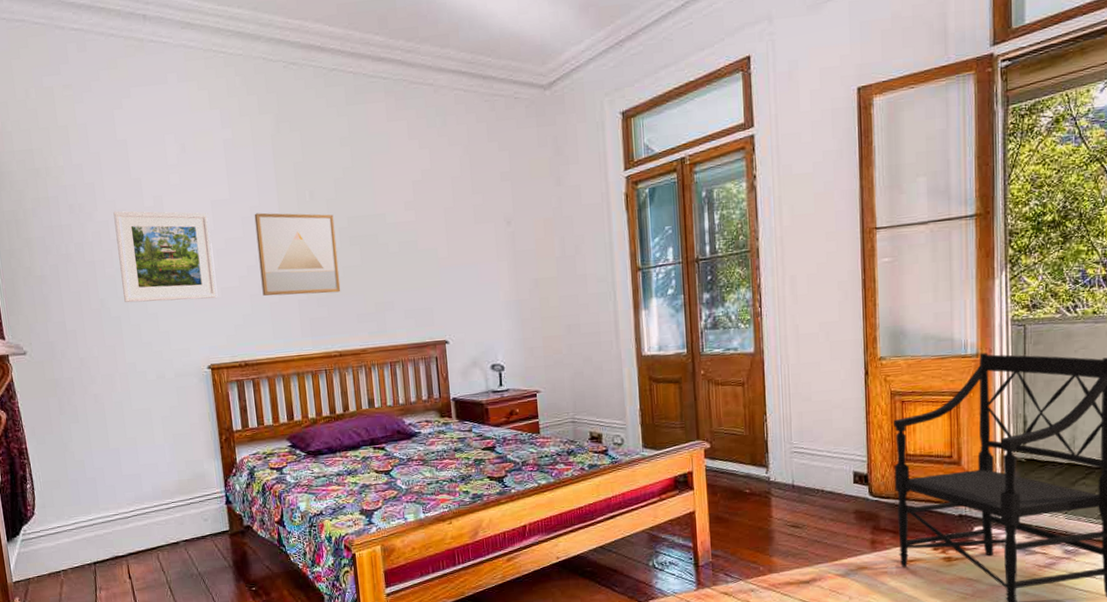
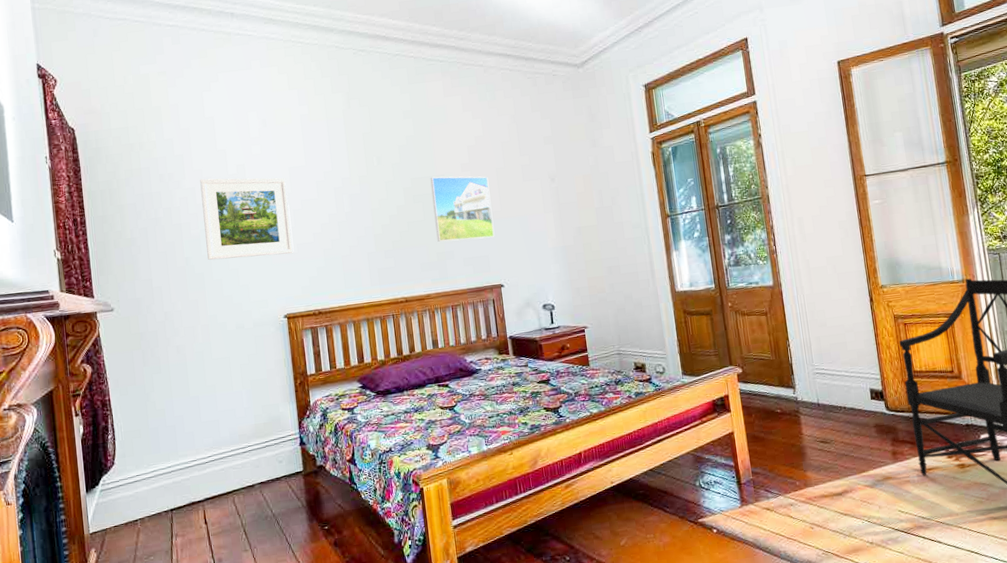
wall art: present [254,213,341,296] -> none [327,176,406,250]
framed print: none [369,215,441,291] -> present [430,176,495,242]

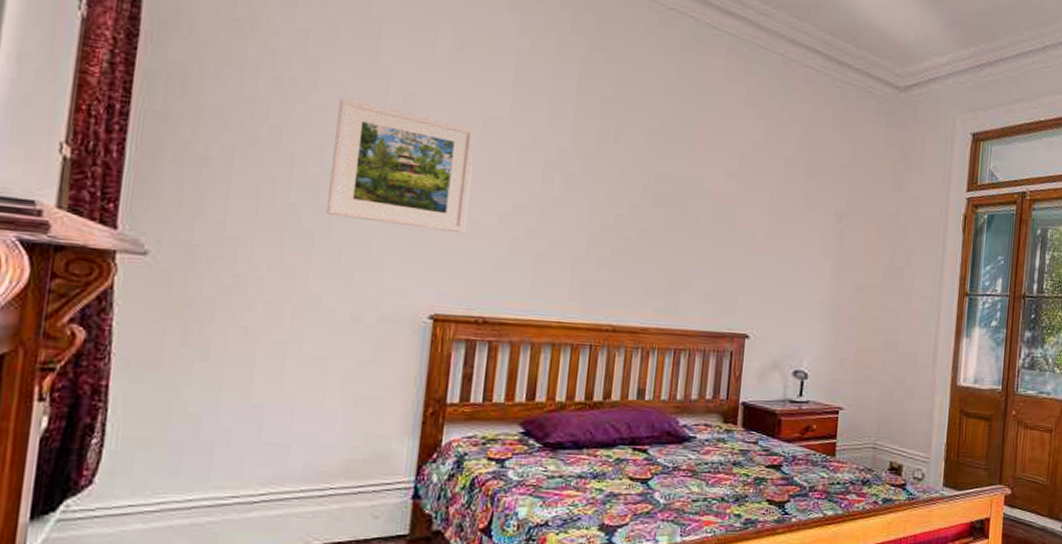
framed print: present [430,176,495,242] -> none [674,177,759,273]

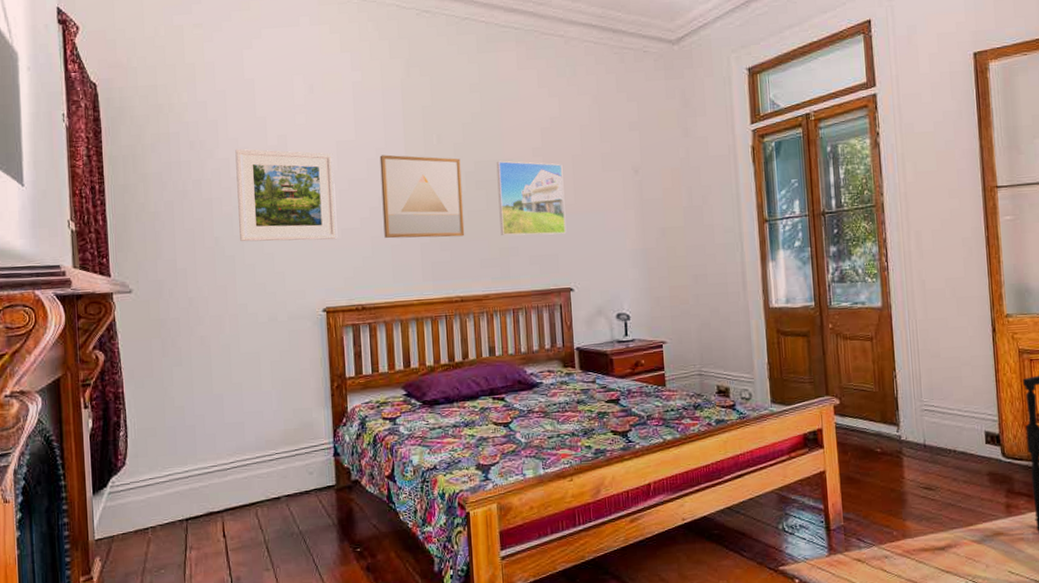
wall art: none [527,143,639,257] -> present [379,155,465,239]
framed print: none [674,177,759,273] -> present [496,161,567,236]

